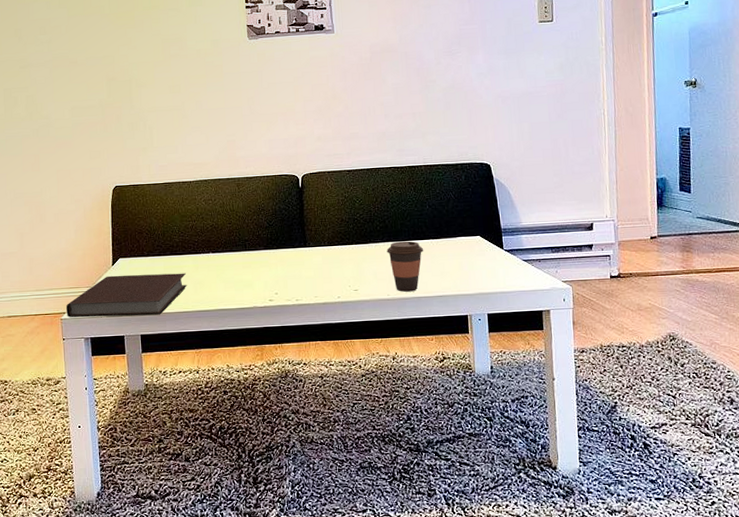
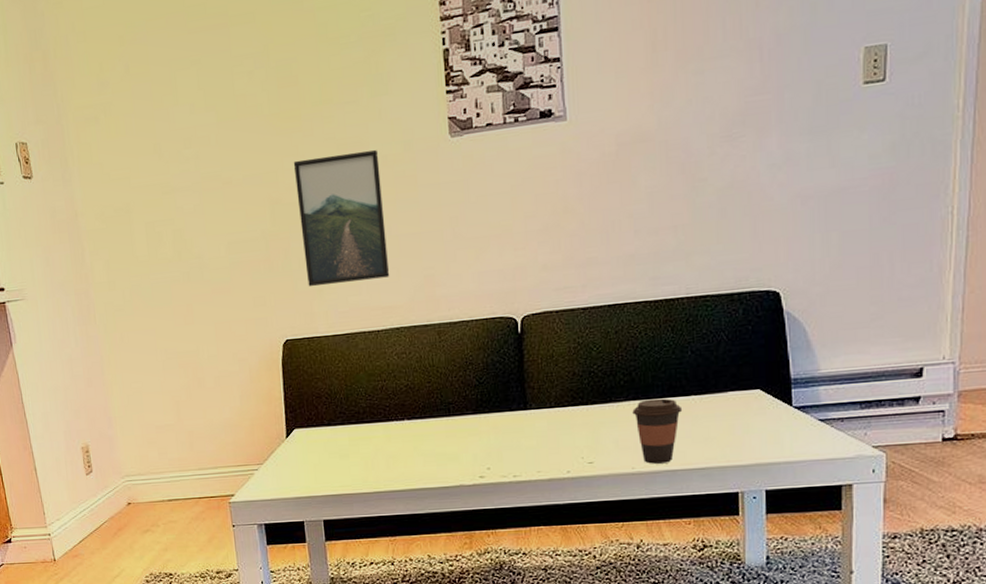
notebook: present [66,273,187,318] -> none [234,445,378,501]
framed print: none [127,45,201,146] -> present [293,150,390,287]

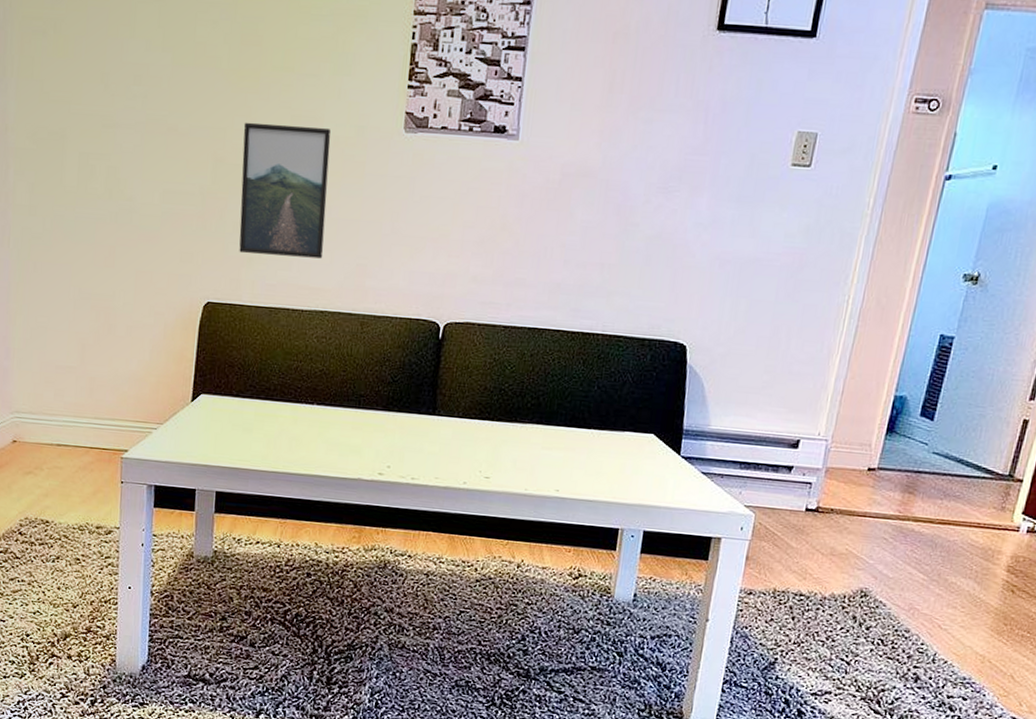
coffee cup: present [632,398,683,464] -> none [534,425,581,490]

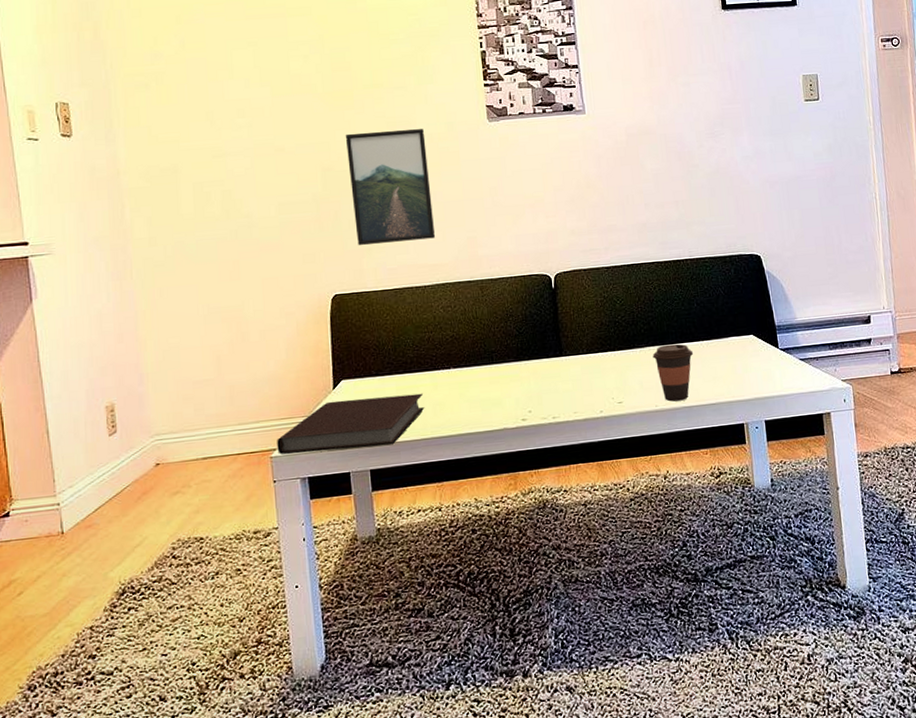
notebook: none [128,413,281,471] -> present [277,393,425,455]
coffee cup: none [534,425,581,490] -> present [652,343,694,402]

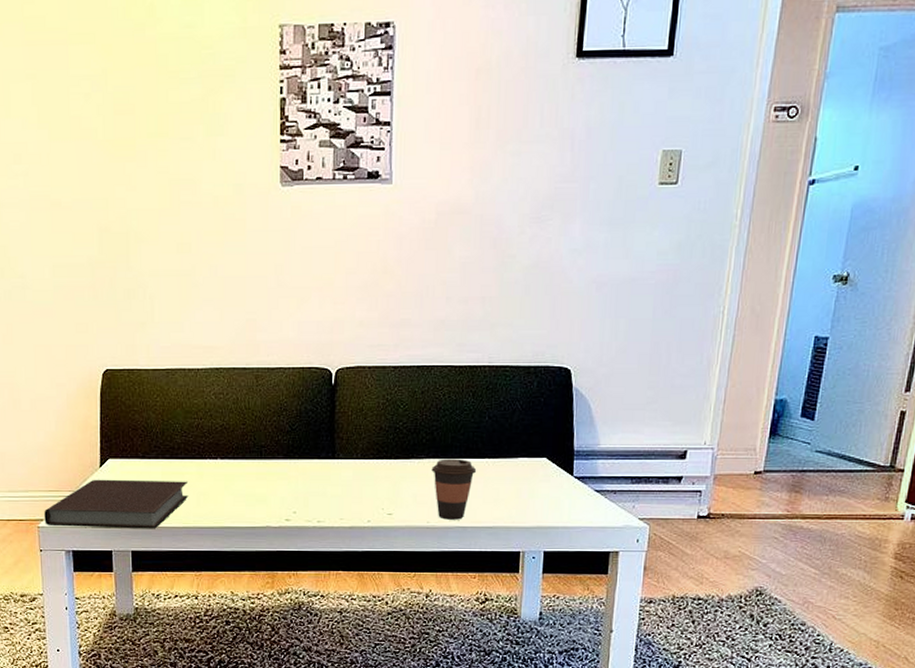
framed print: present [345,129,436,246] -> none [124,189,213,319]

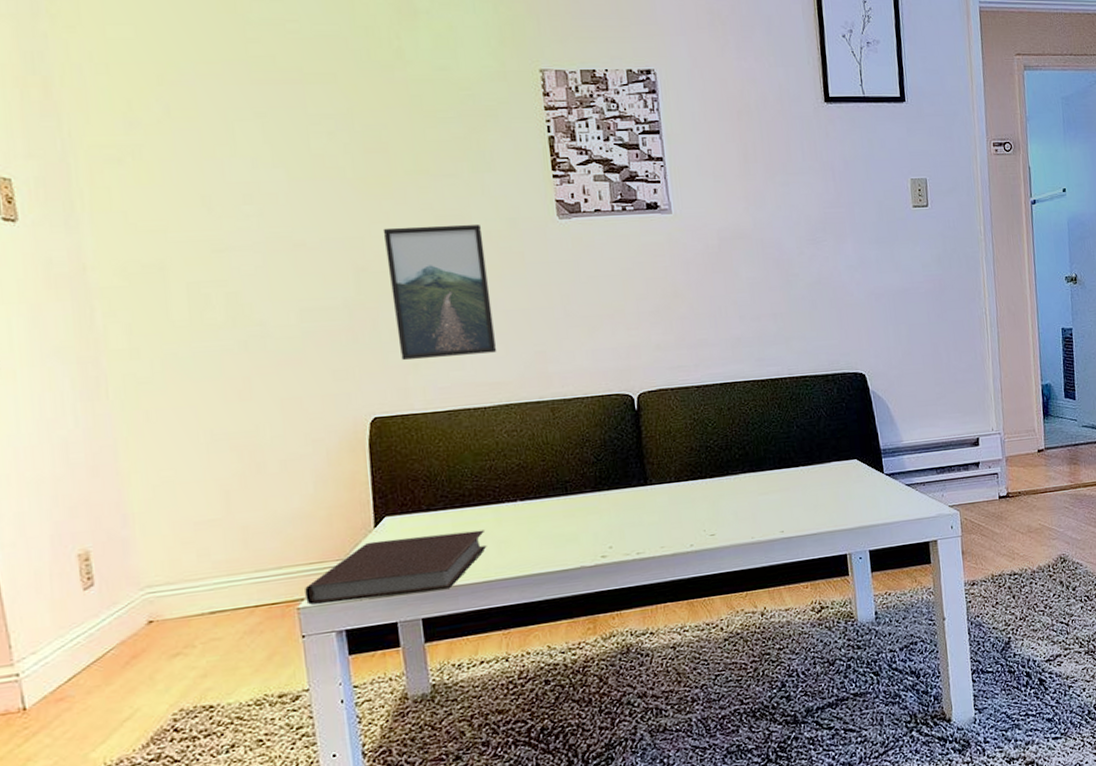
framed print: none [124,189,213,319] -> present [382,225,497,361]
coffee cup: present [431,459,477,520] -> none [748,469,793,533]

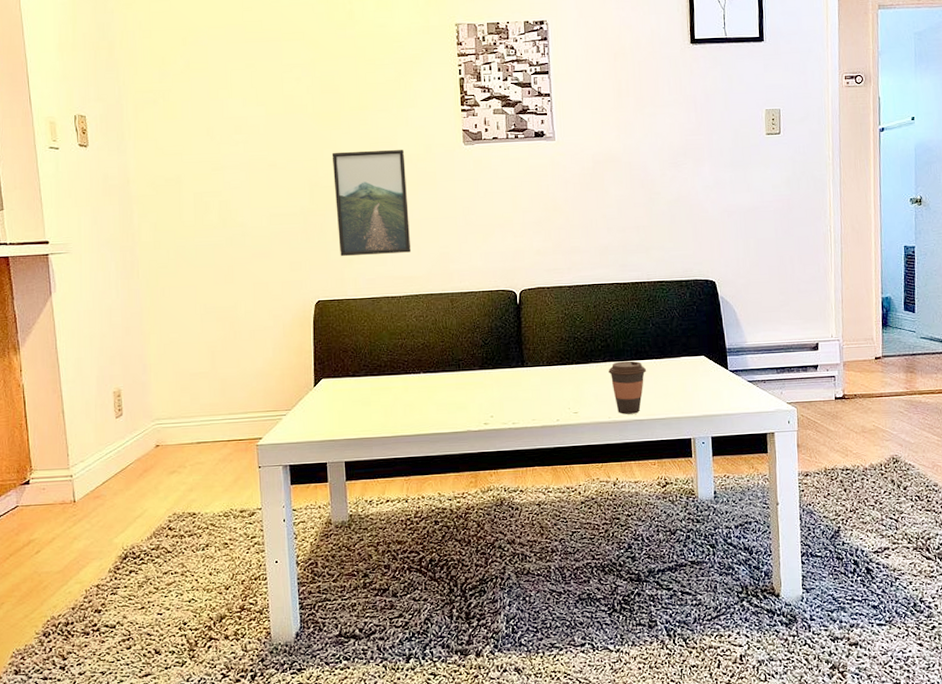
notebook: present [305,530,487,605] -> none [262,394,396,444]
coffee cup: none [748,469,793,533] -> present [608,361,647,414]

